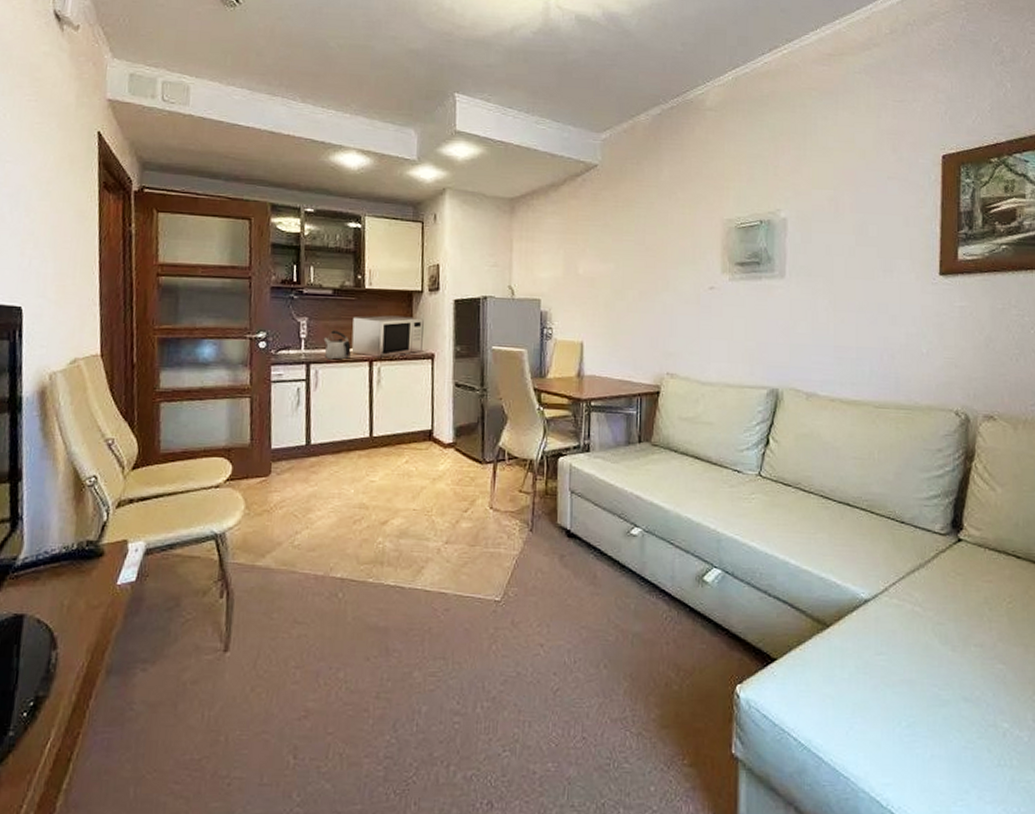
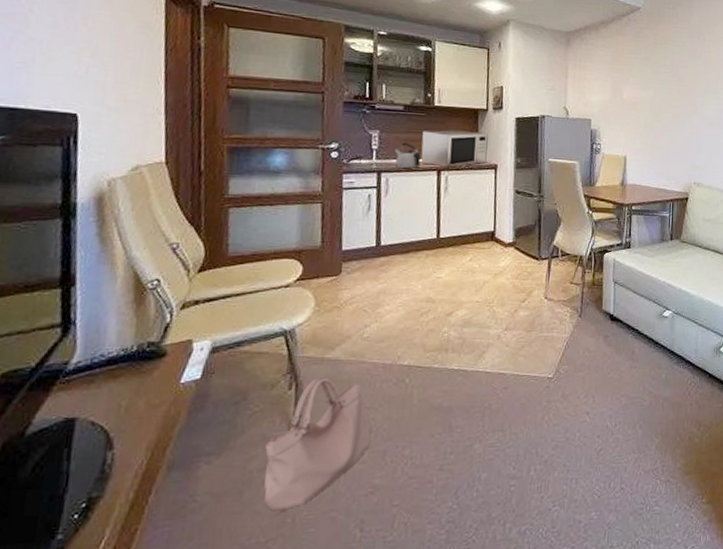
handbag: none [197,586,305,728] -> present [264,377,372,511]

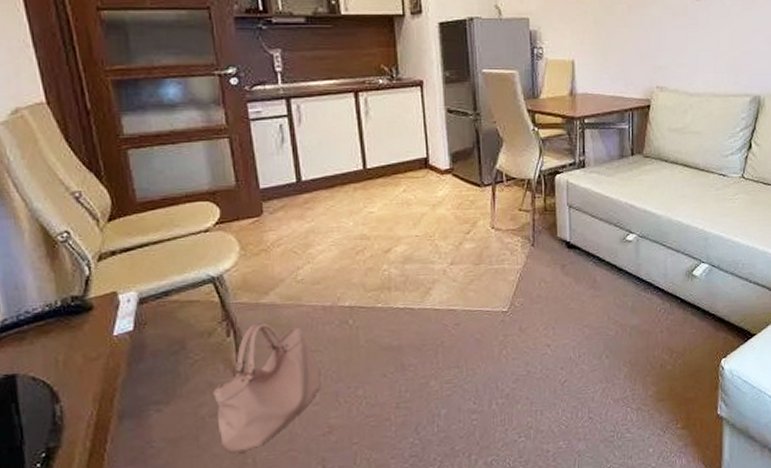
kettle: present [394,142,421,169] -> none [301,61,334,93]
microwave: present [420,129,488,168] -> none [331,41,410,88]

